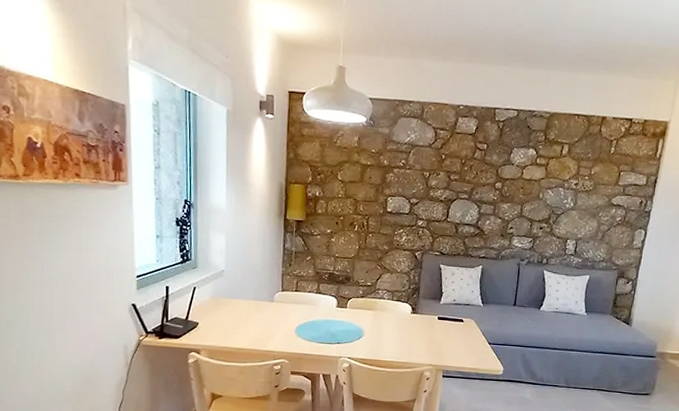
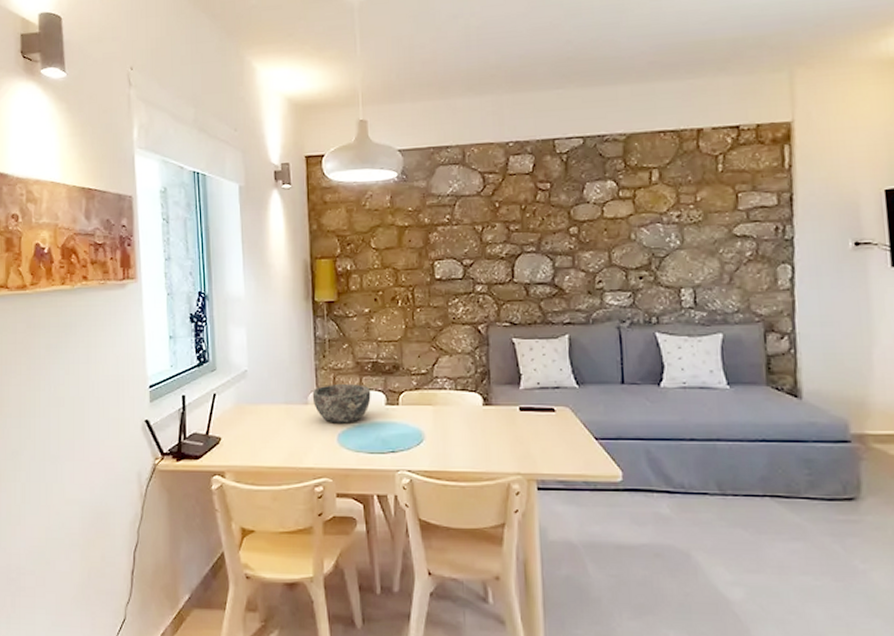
bowl: none [277,288,326,319] -> present [312,384,371,423]

